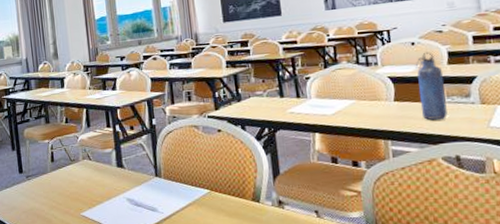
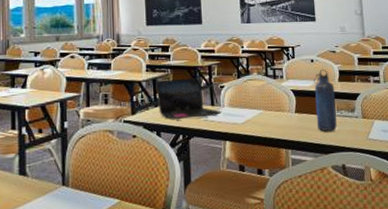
laptop: none [237,69,310,113] -> present [156,77,223,119]

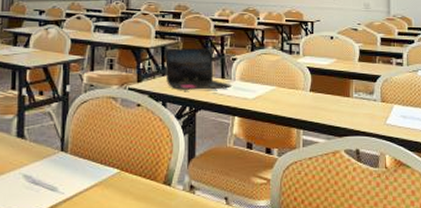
water bottle: present [313,69,337,131] -> none [331,47,354,112]

